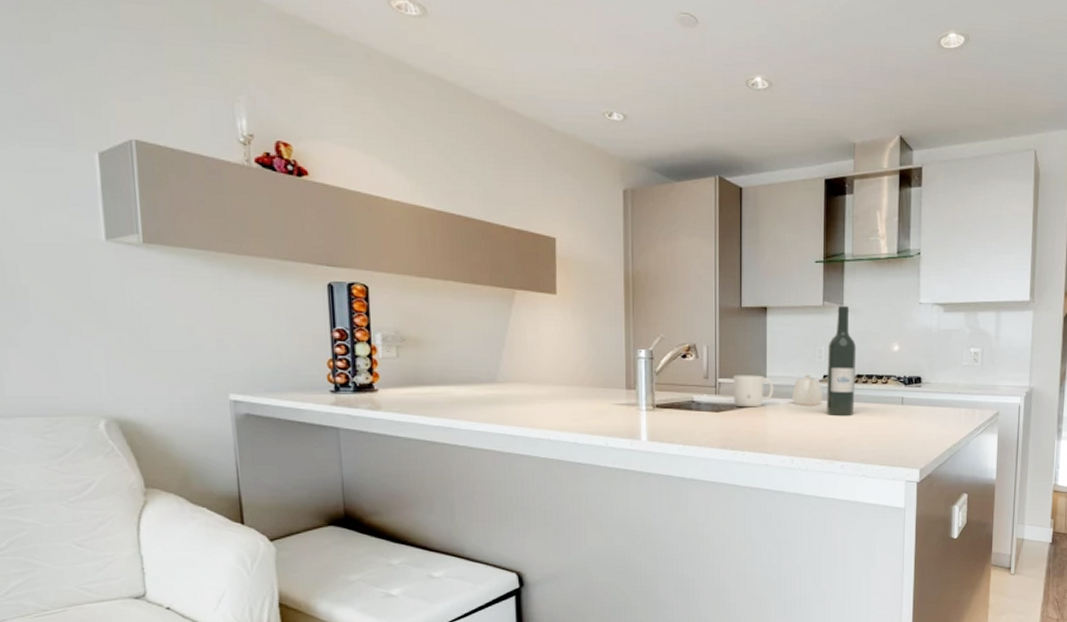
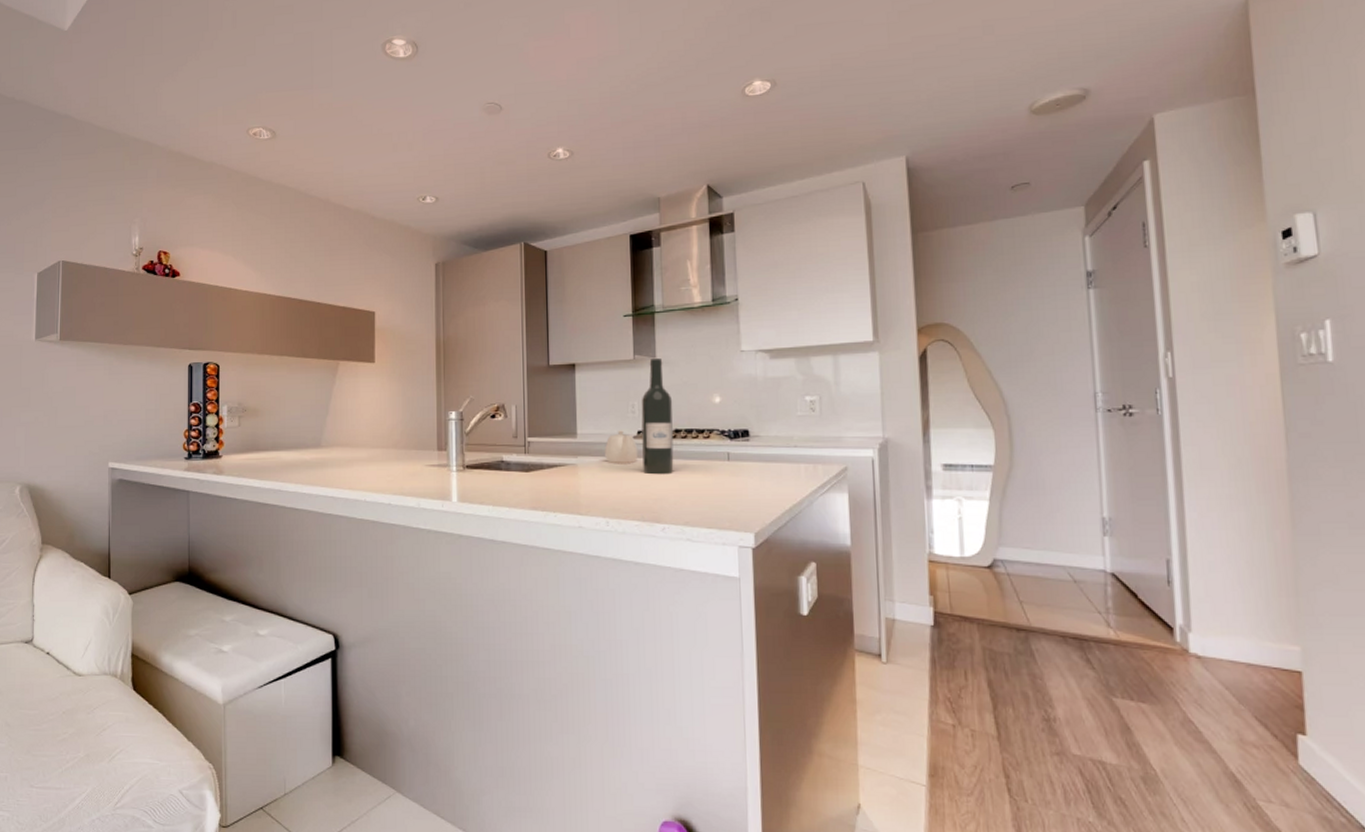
mug: present [732,375,774,408] -> none [542,433,586,467]

